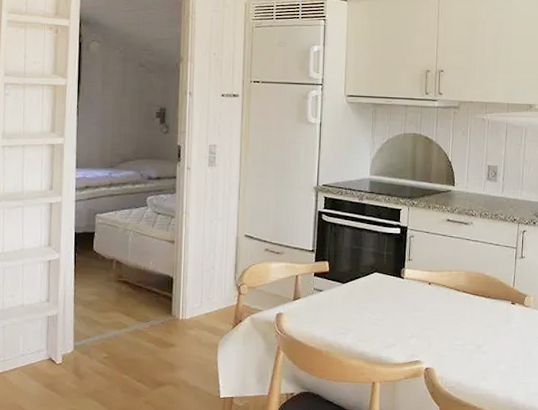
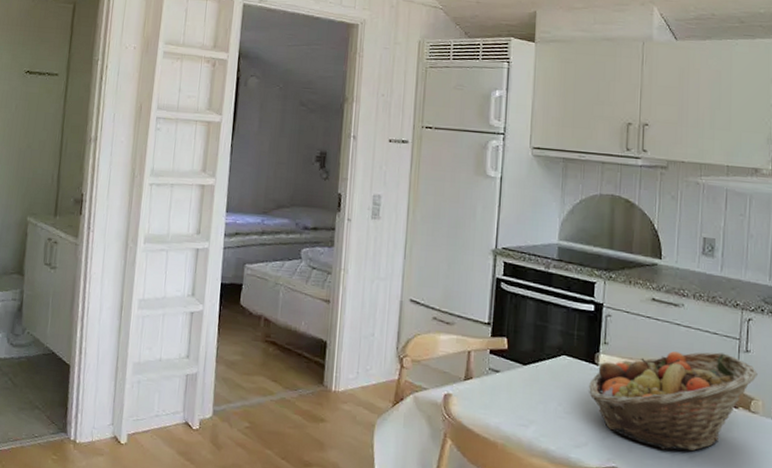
fruit basket: none [397,260,530,343] -> present [589,351,758,451]

